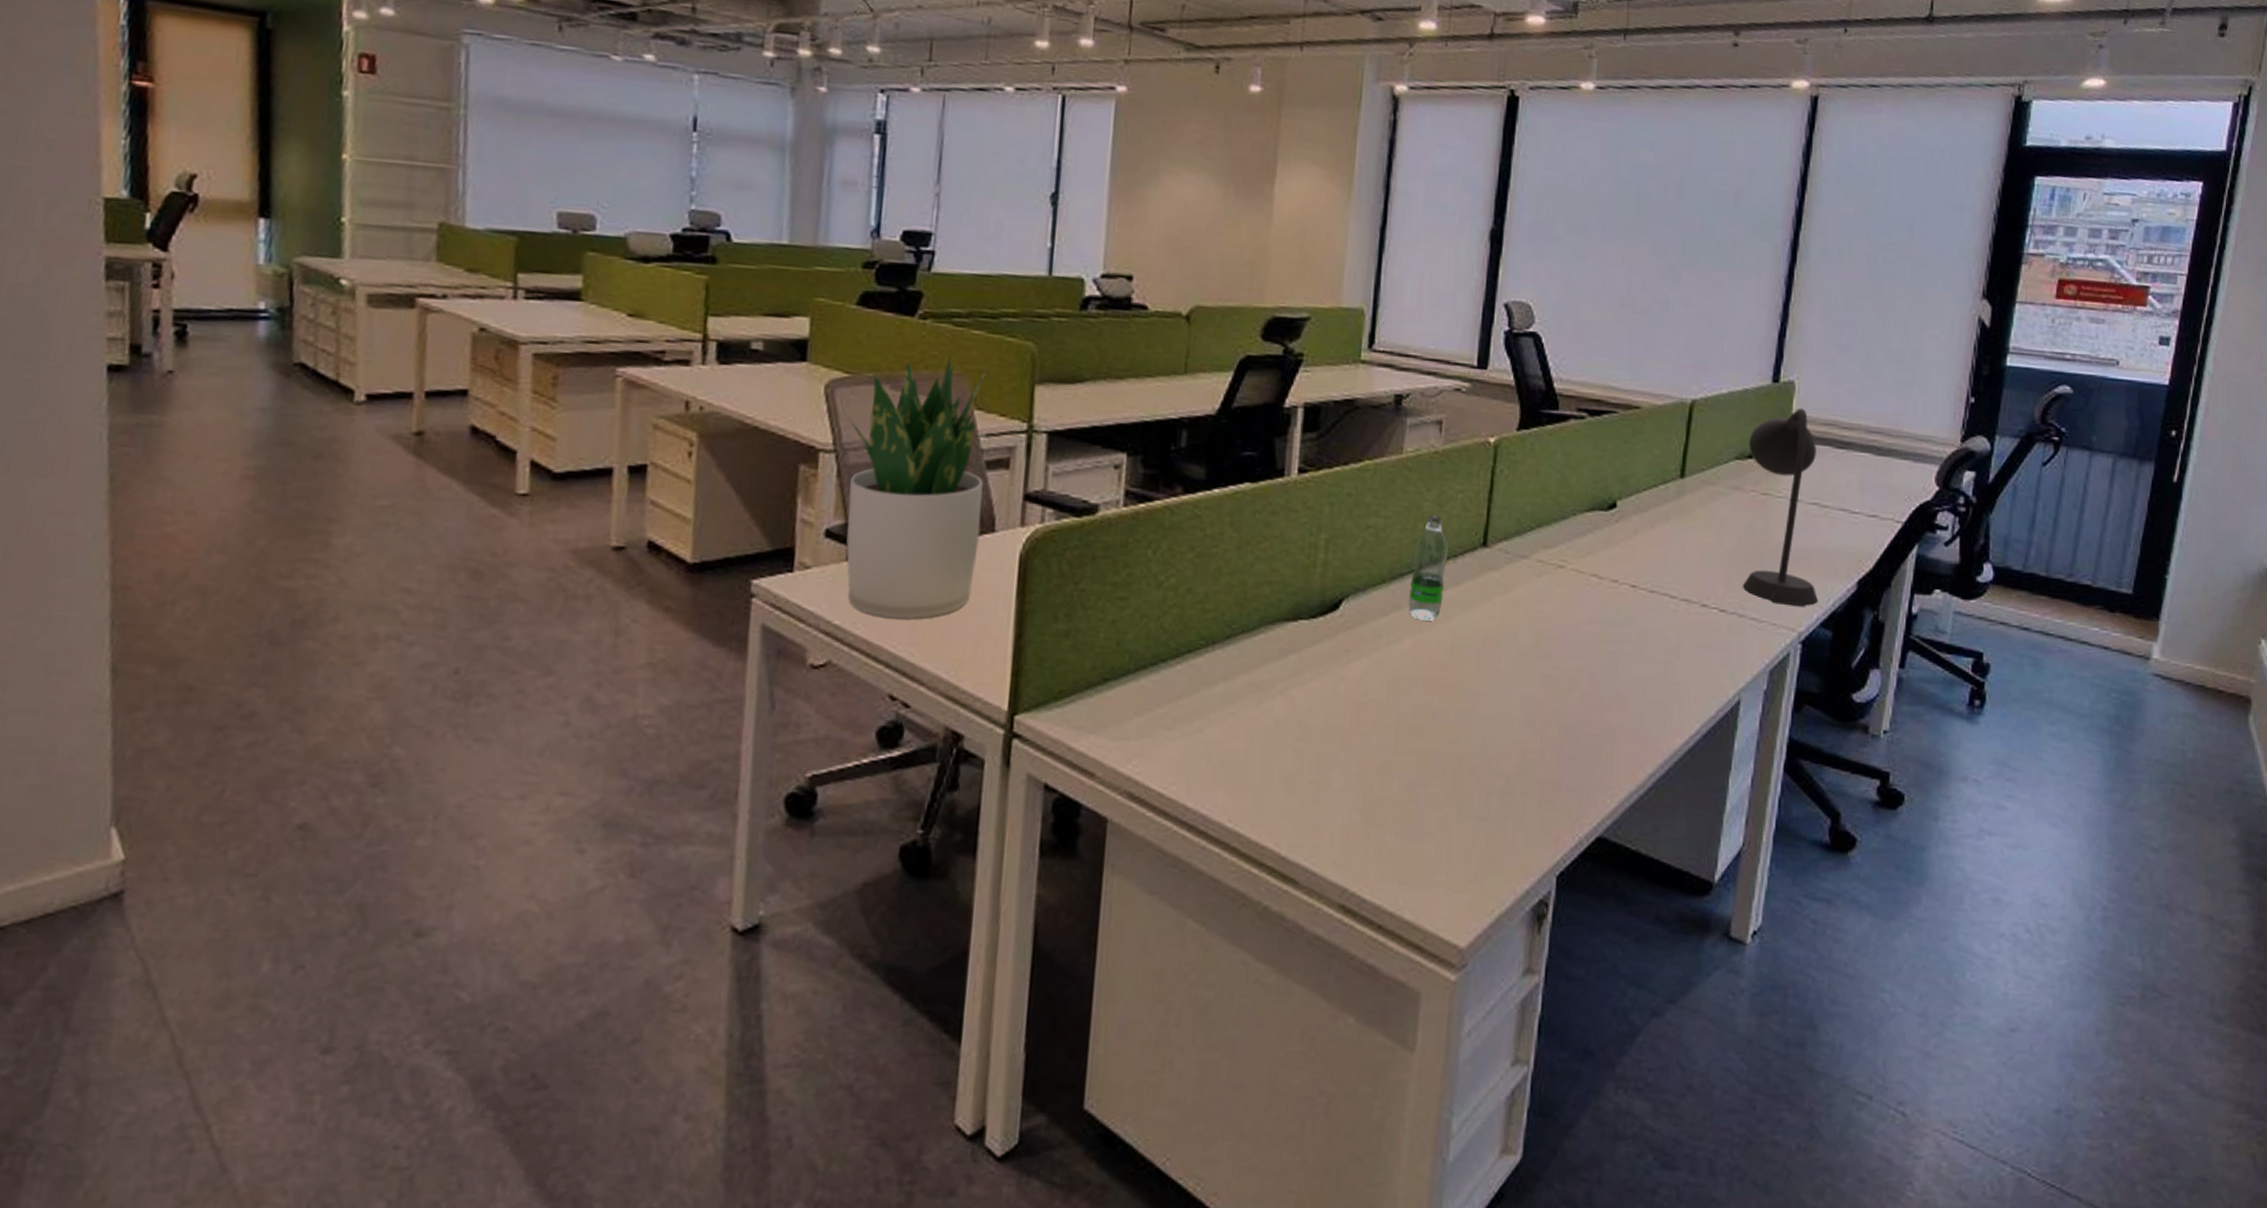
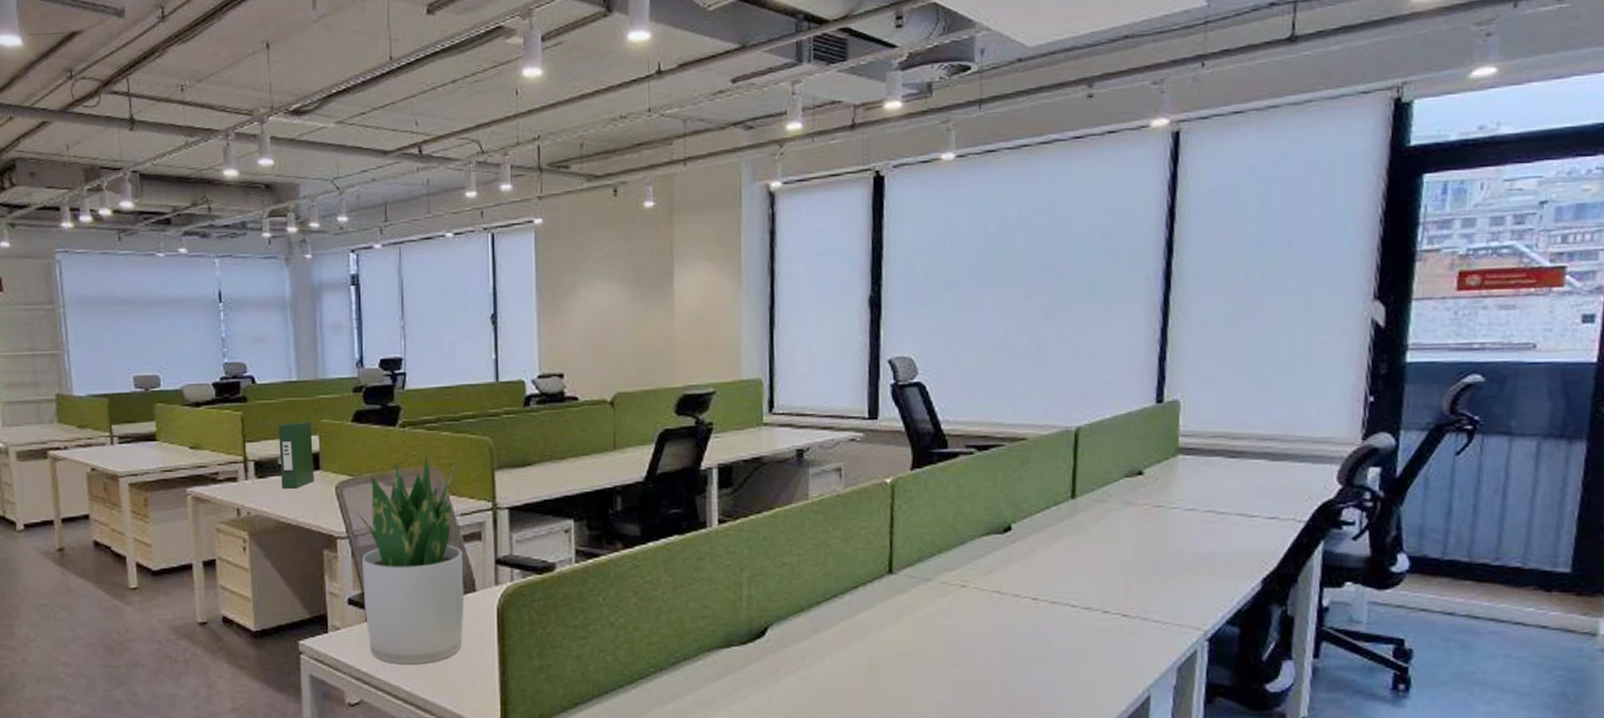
binder: none [751,296,802,384] -> present [279,421,314,490]
bottle: present [1408,514,1448,621] -> none [825,549,857,641]
desk lamp: present [1743,407,1818,607] -> none [1137,424,1222,607]

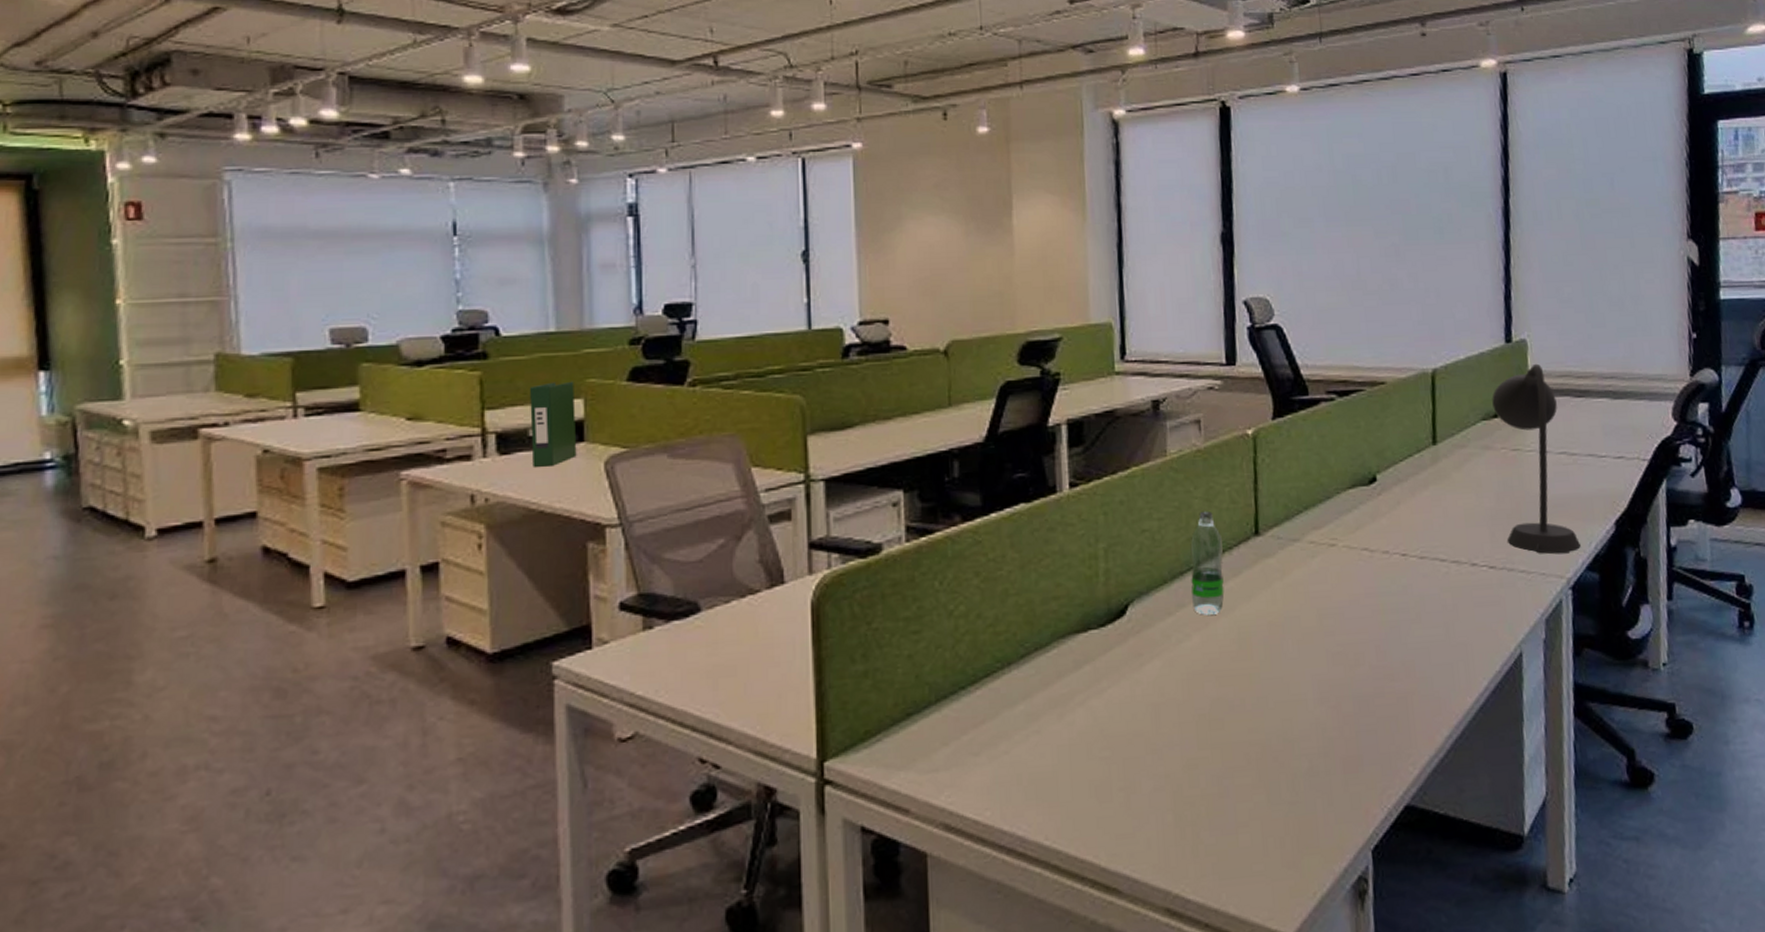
planter: present [352,454,464,665] -> none [627,418,770,683]
bottle: none [825,549,857,641] -> present [1190,510,1225,615]
desk lamp: none [1137,424,1222,607] -> present [1492,363,1581,555]

